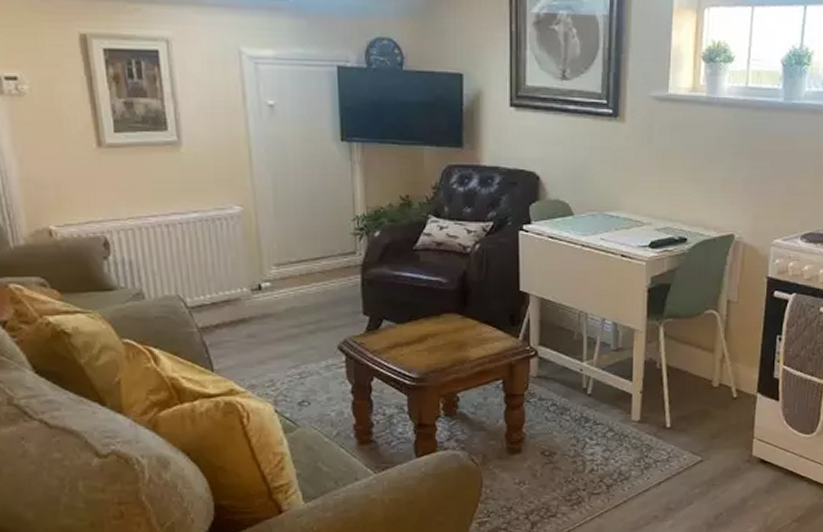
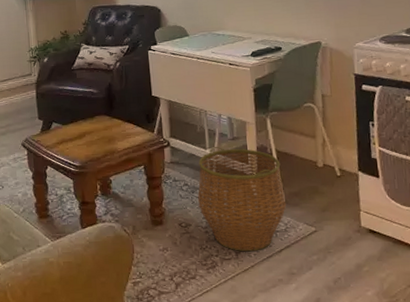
basket: none [567,359,672,485] -> present [198,147,287,252]

